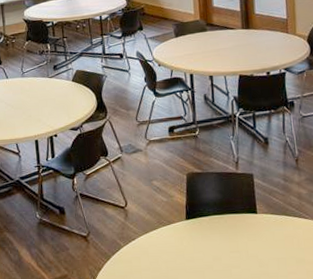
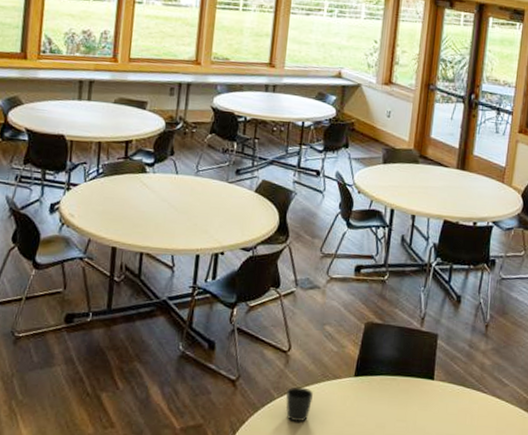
cup: none [131,234,154,264] -> present [285,386,313,422]

